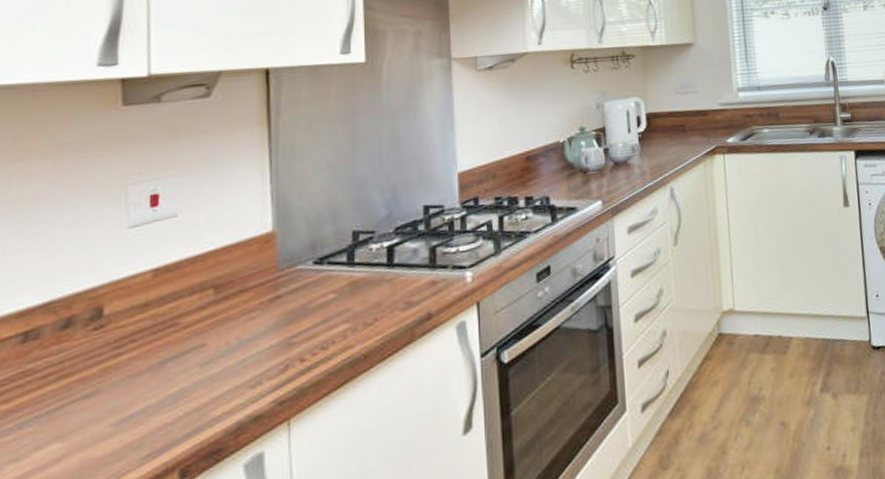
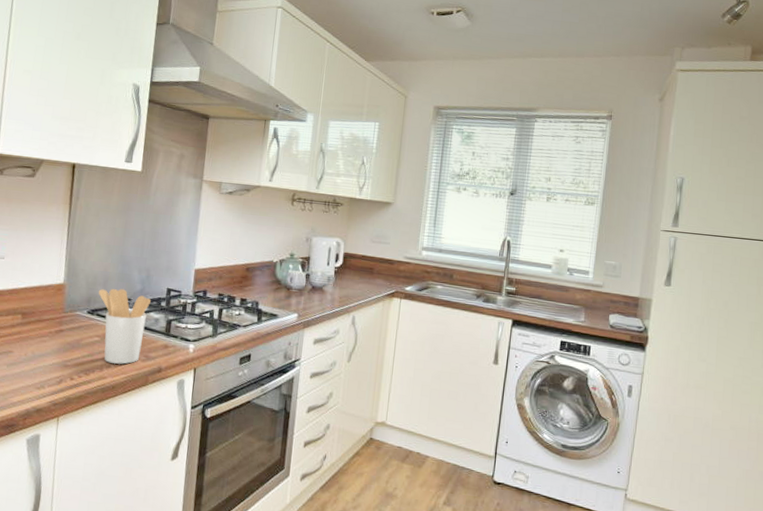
utensil holder: none [325,220,403,325] -> present [98,288,151,364]

